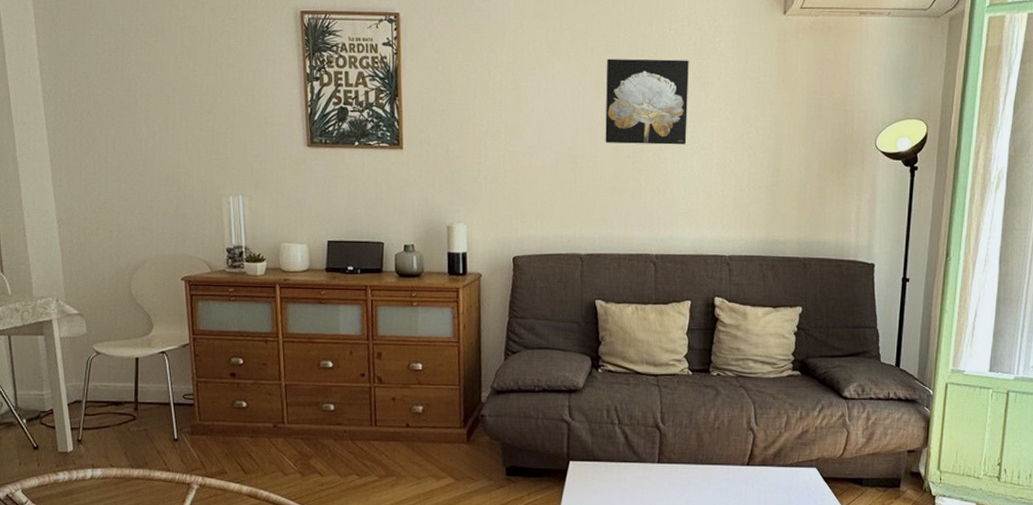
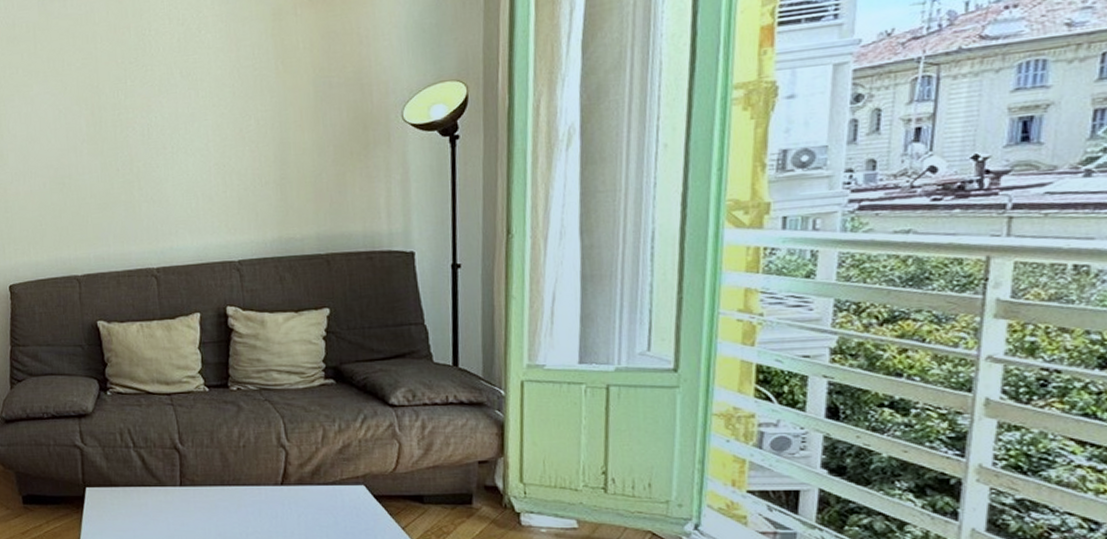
wall art: present [605,58,689,145] -> none [86,59,179,159]

